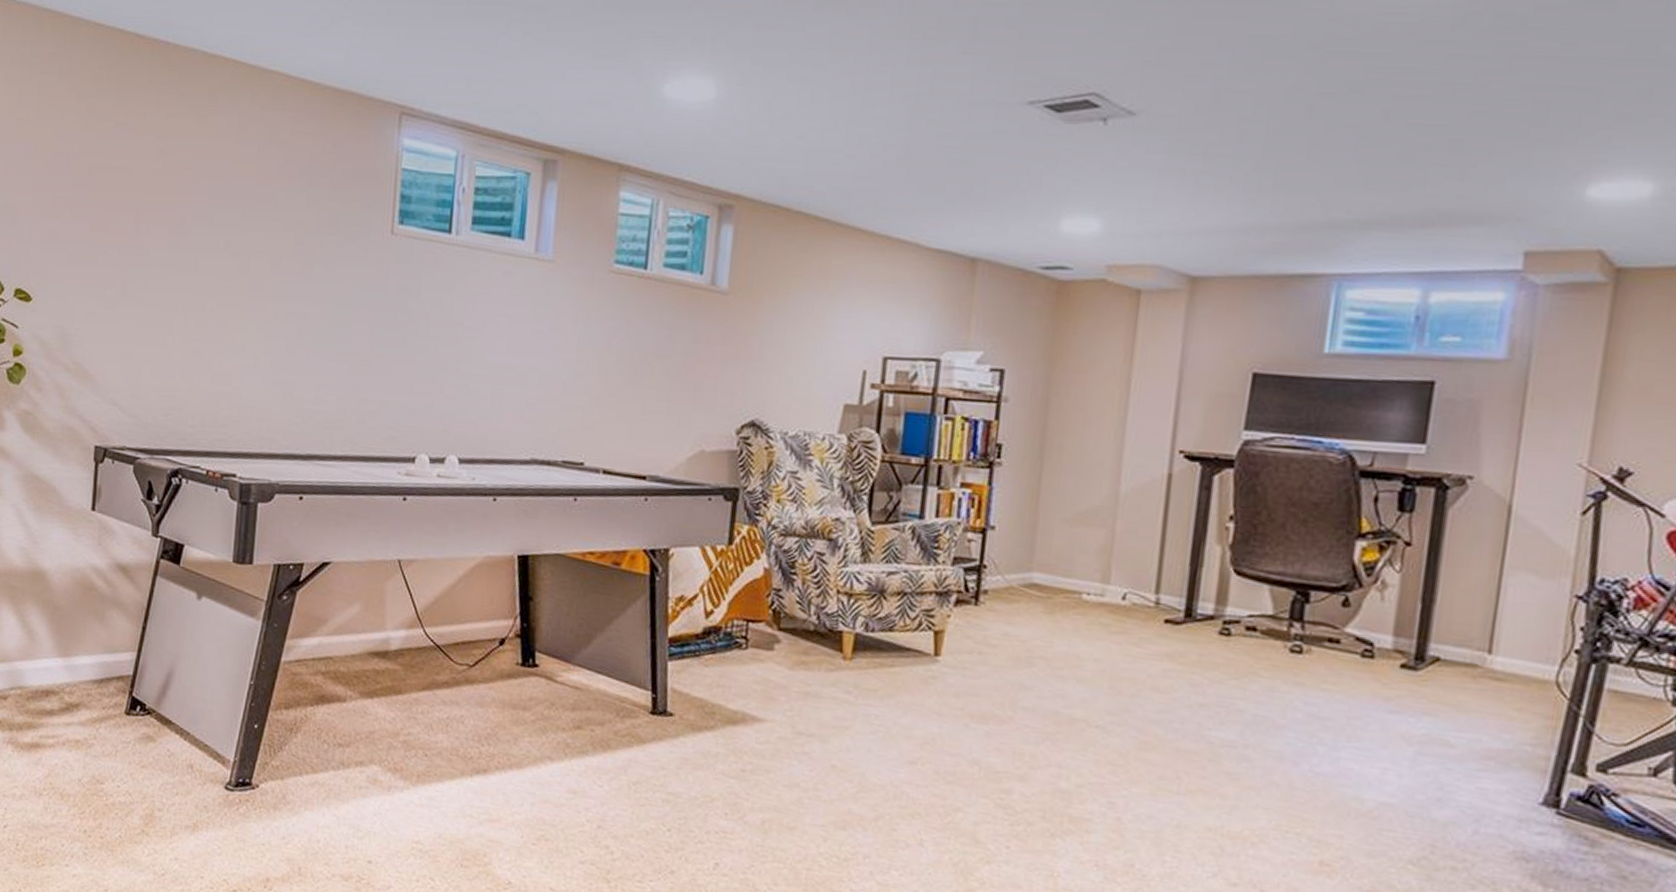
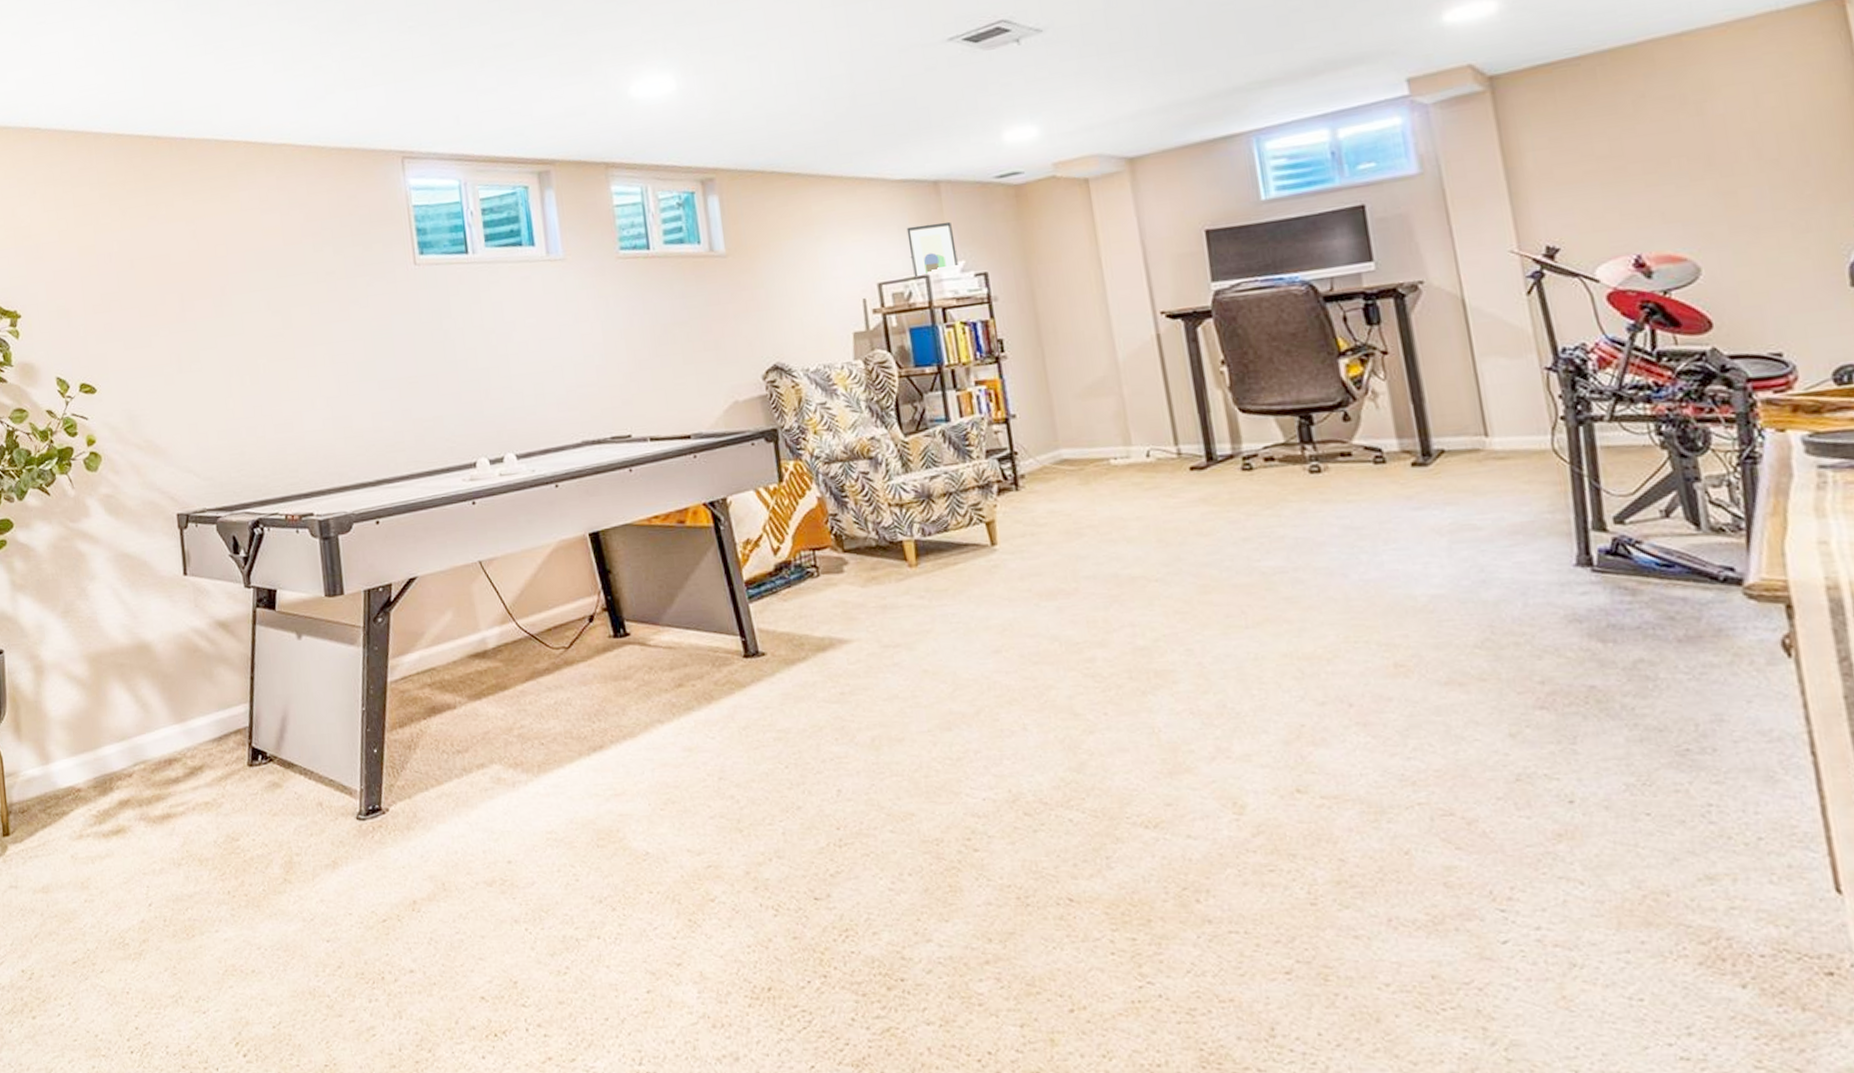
picture frame: none [924,302,979,361] -> present [906,221,958,279]

